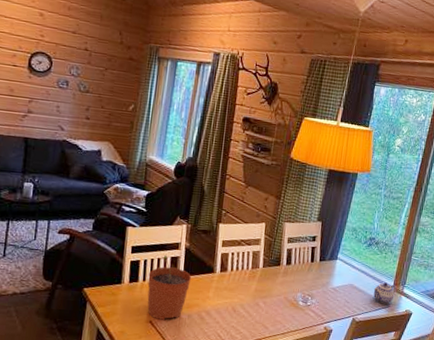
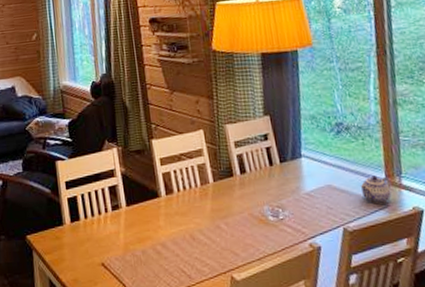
plant pot: present [147,255,191,320] -> none [89,185,136,261]

